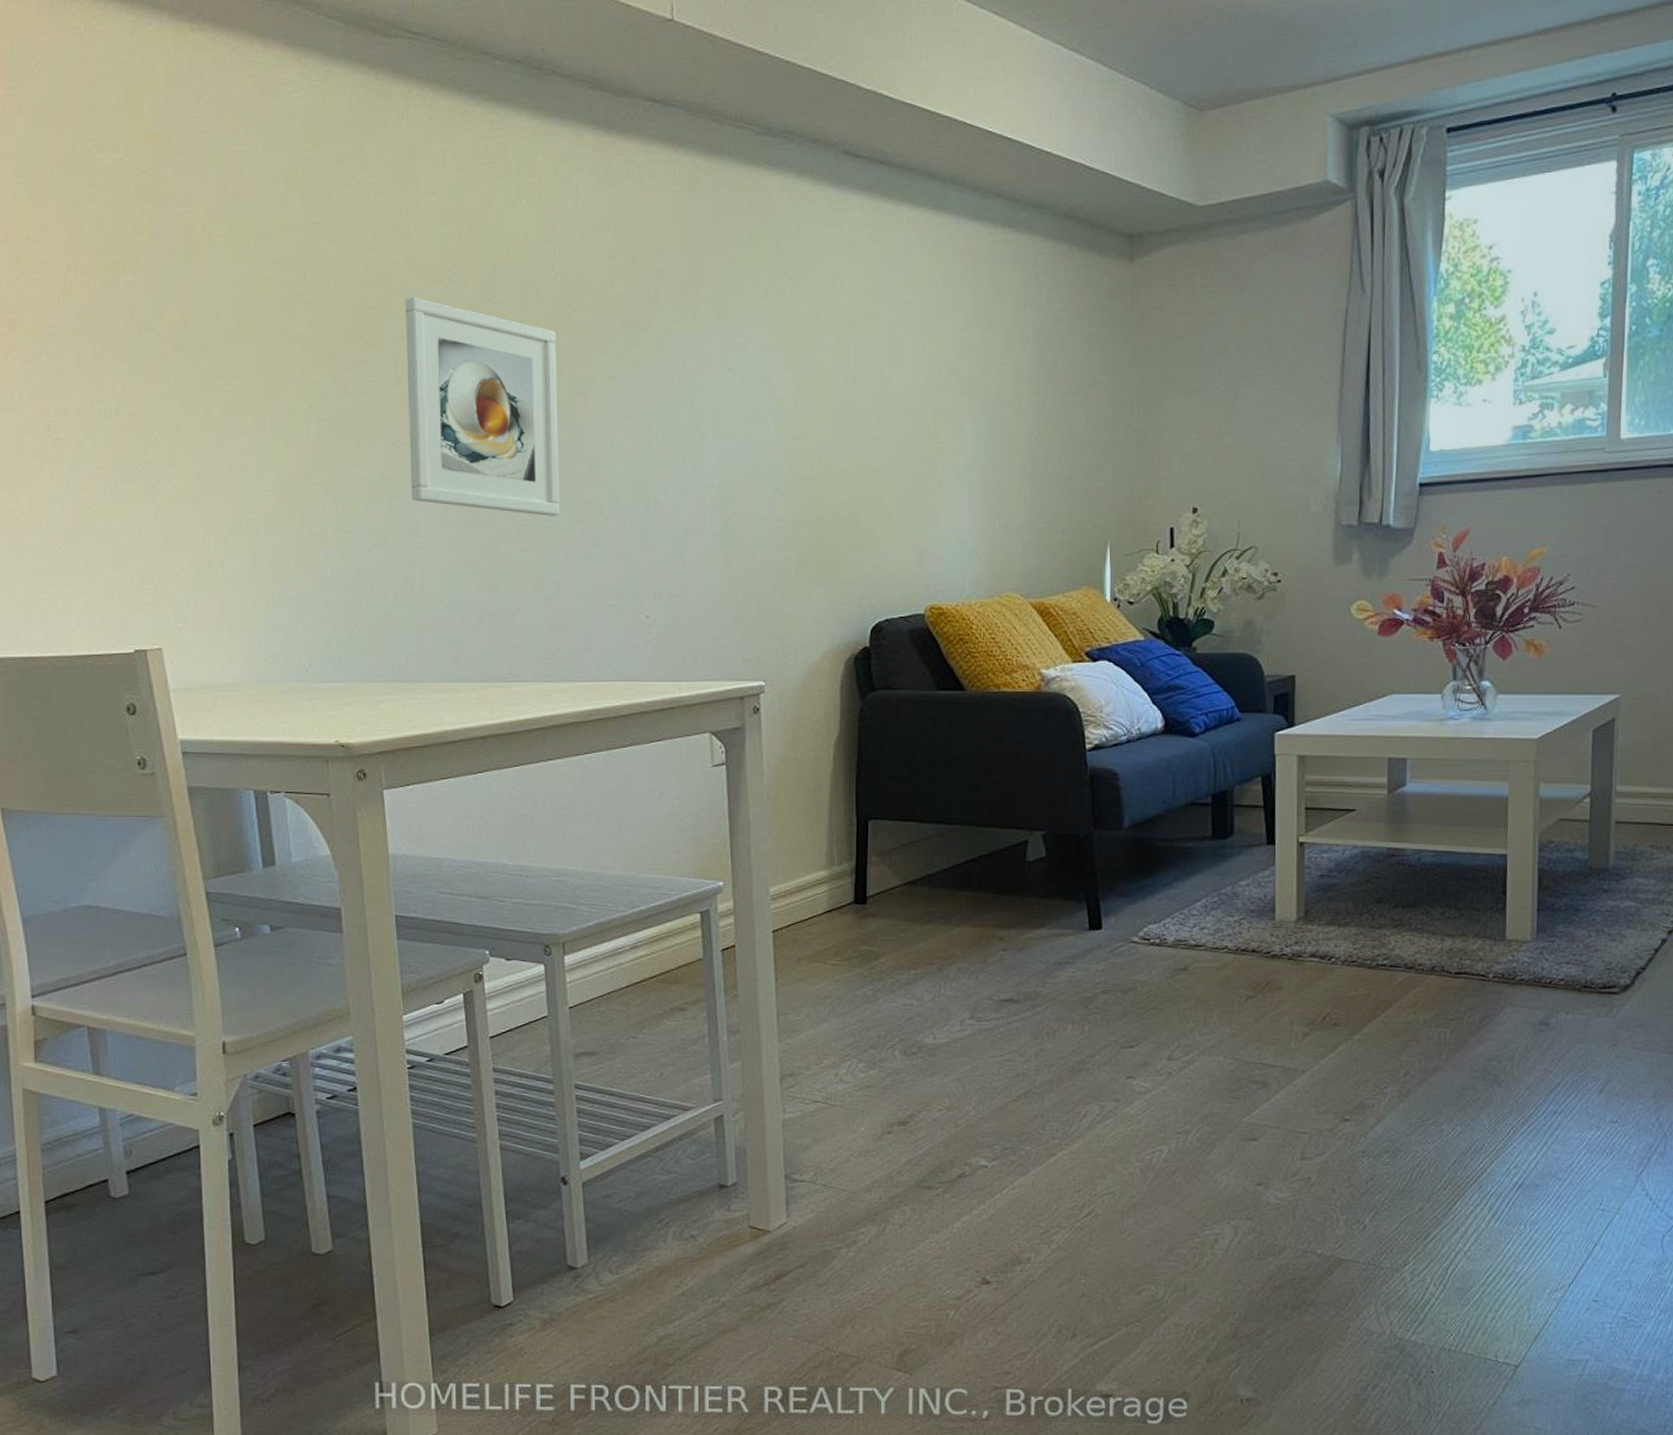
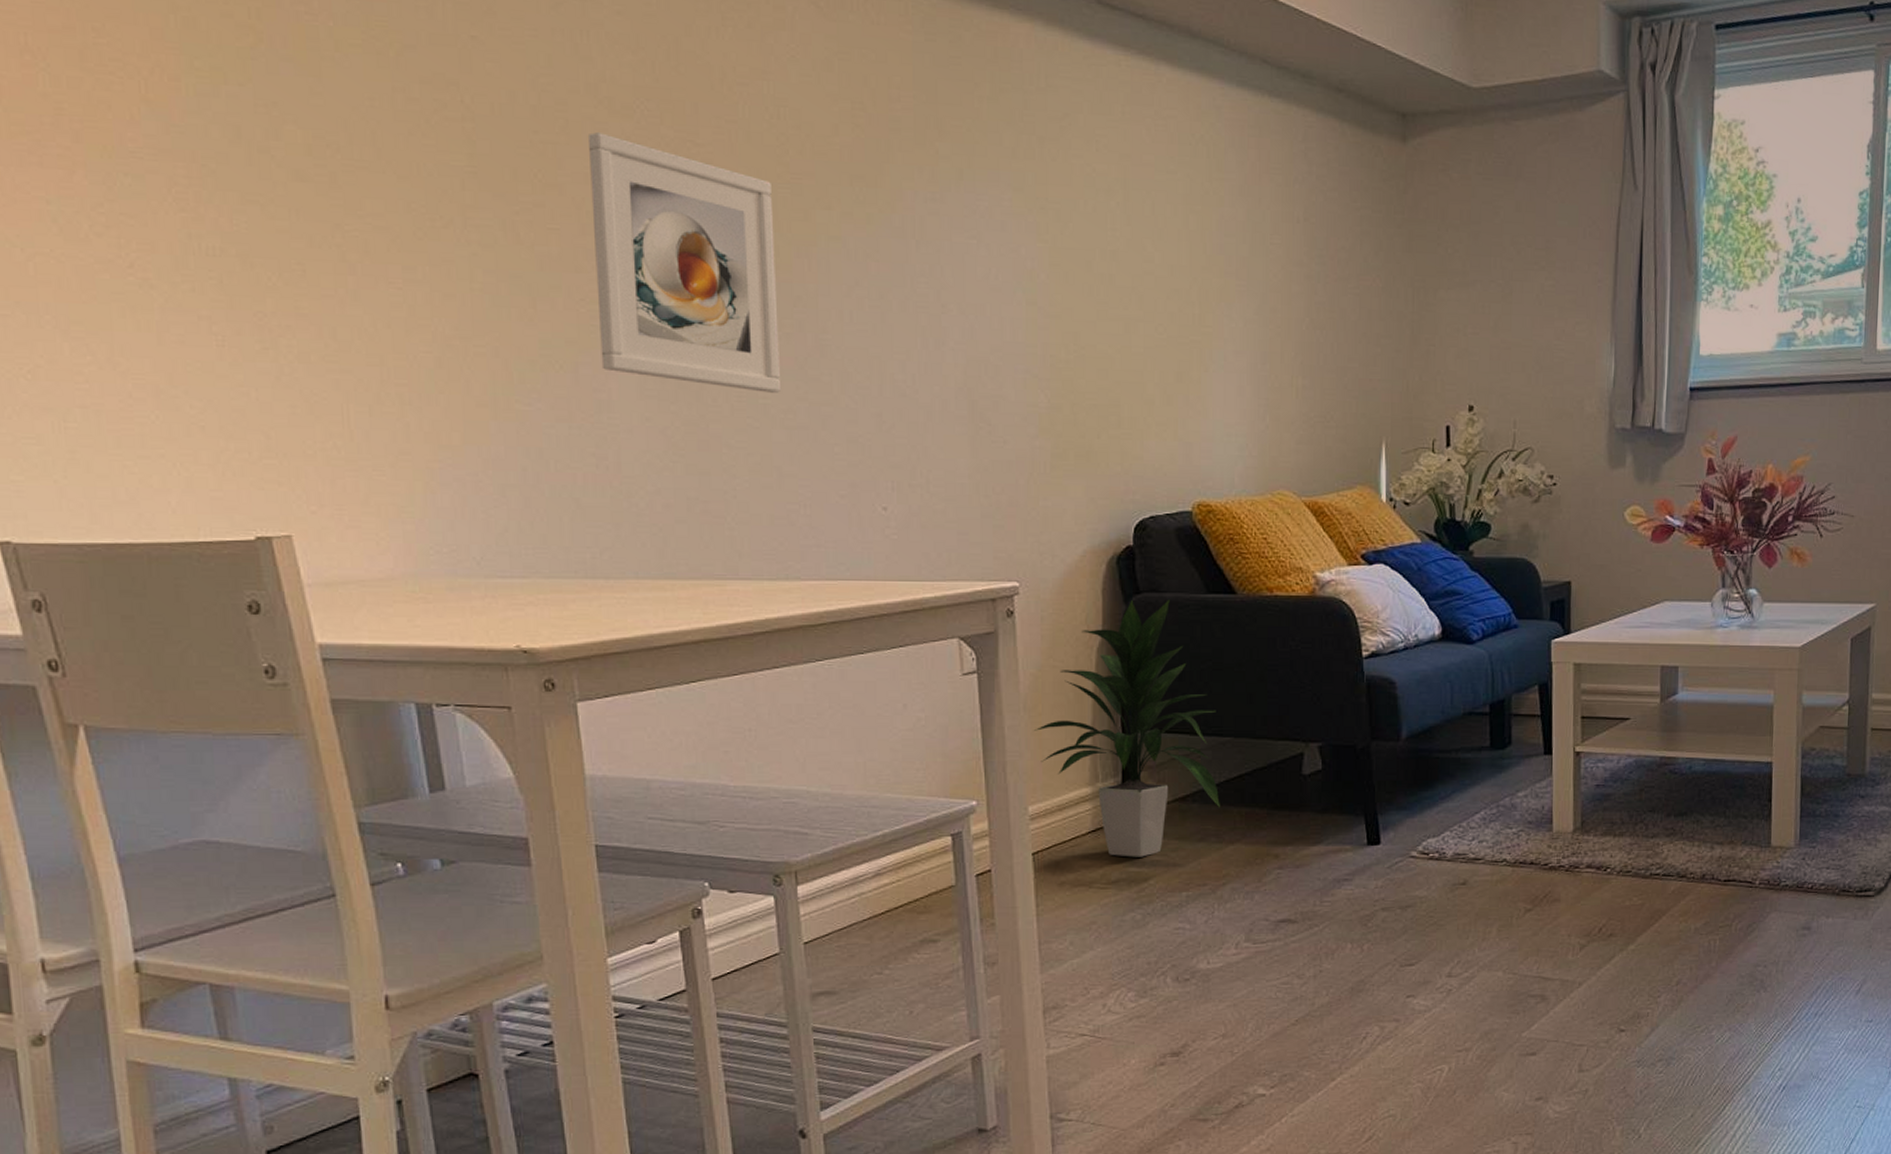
indoor plant: none [775,696,947,937] -> present [1033,600,1220,857]

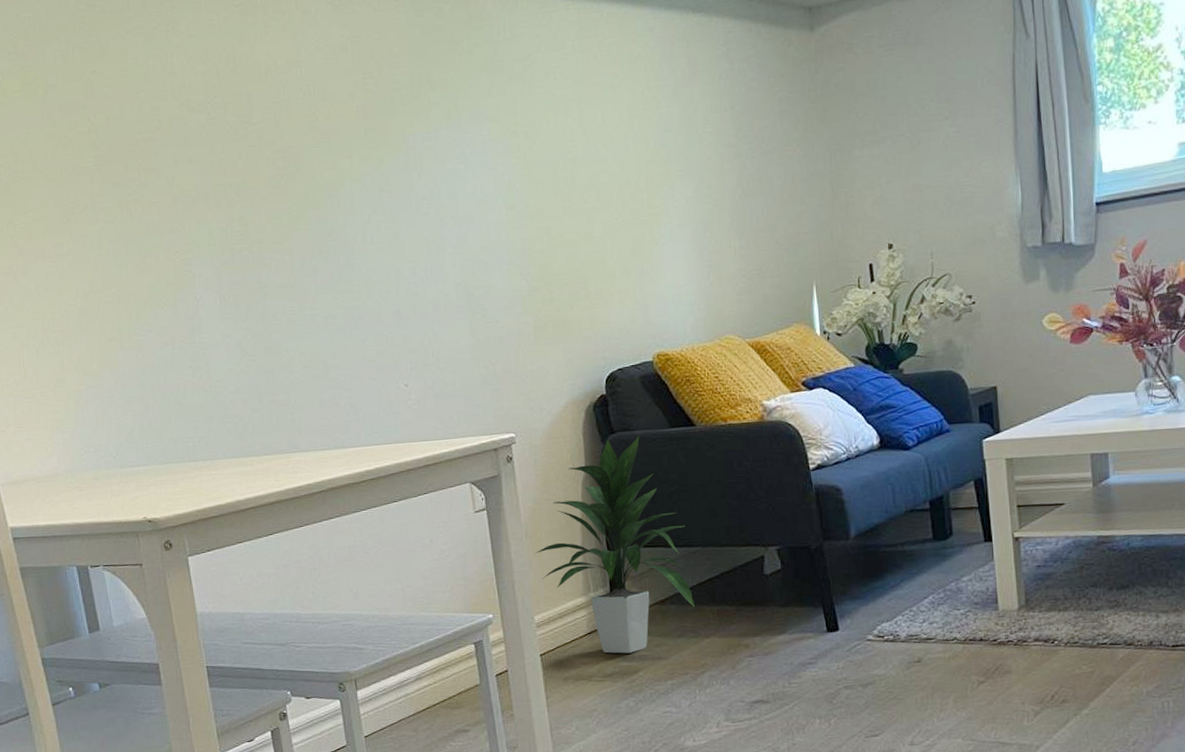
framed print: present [589,132,782,393] -> none [175,126,323,305]

